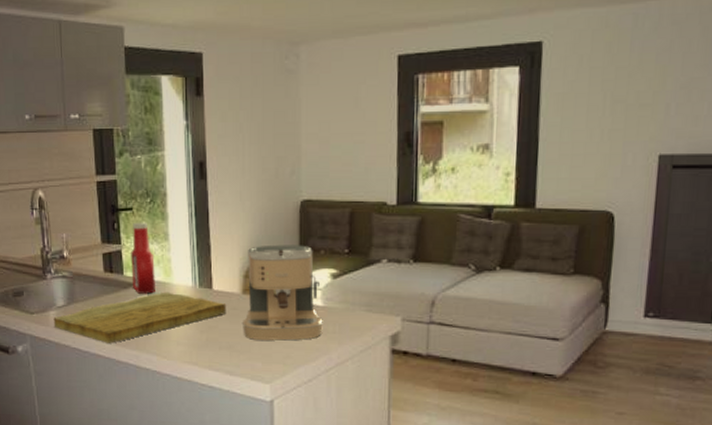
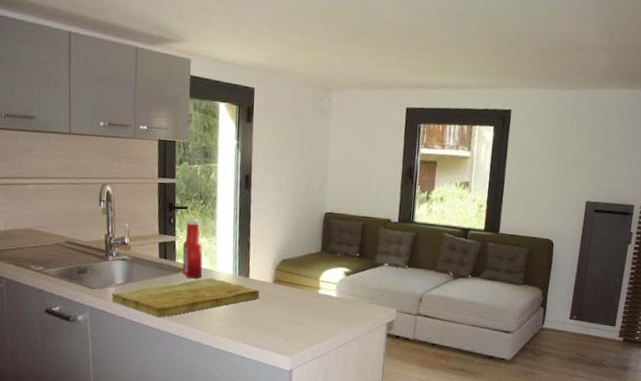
coffee maker: present [243,244,323,341] -> none [272,246,336,323]

